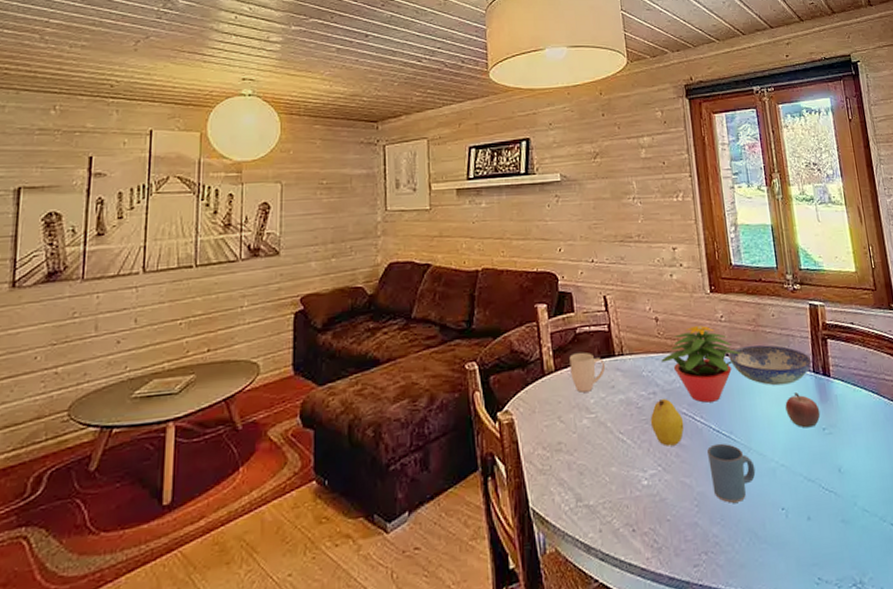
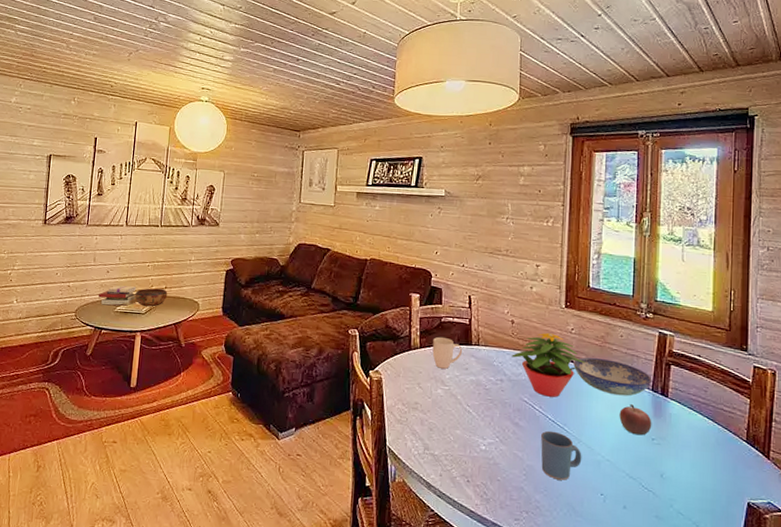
books: none [105,357,165,392] -> present [99,285,137,307]
decorative bowl: none [162,353,212,383] -> present [134,288,168,307]
fruit: present [650,399,684,447] -> none [494,386,524,425]

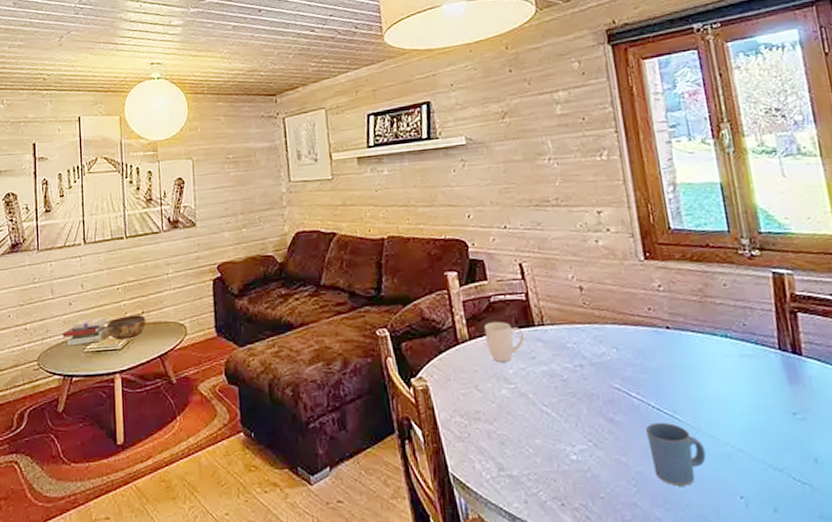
potted flower: present [512,332,586,397] -> none [588,294,686,378]
ceramic bowl: present [573,357,652,396] -> none [669,317,777,363]
fruit: present [619,404,652,436] -> none [742,371,790,411]

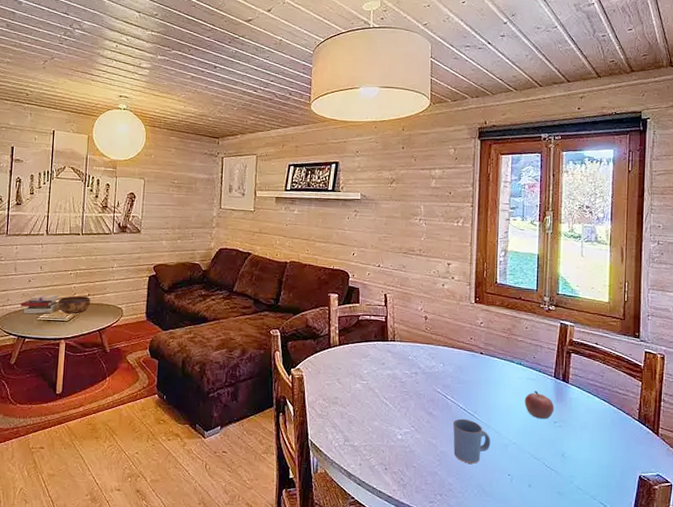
mug: present [484,321,525,362] -> none [351,334,380,364]
fruit: none [742,371,790,411] -> present [524,391,554,419]

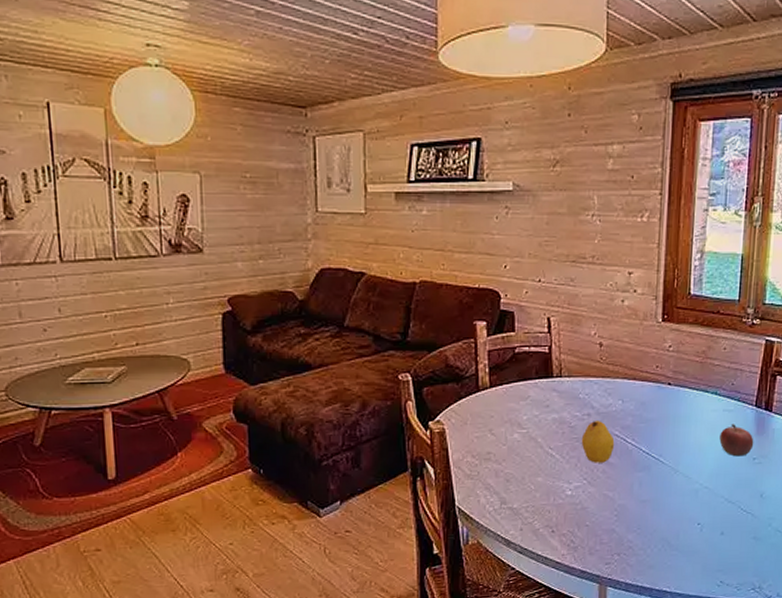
books: present [21,294,60,315] -> none [37,347,96,377]
decorative bowl: present [57,296,91,314] -> none [92,347,142,372]
fruit: none [410,379,437,414] -> present [581,421,615,463]
mug: present [453,418,491,464] -> none [633,464,679,516]

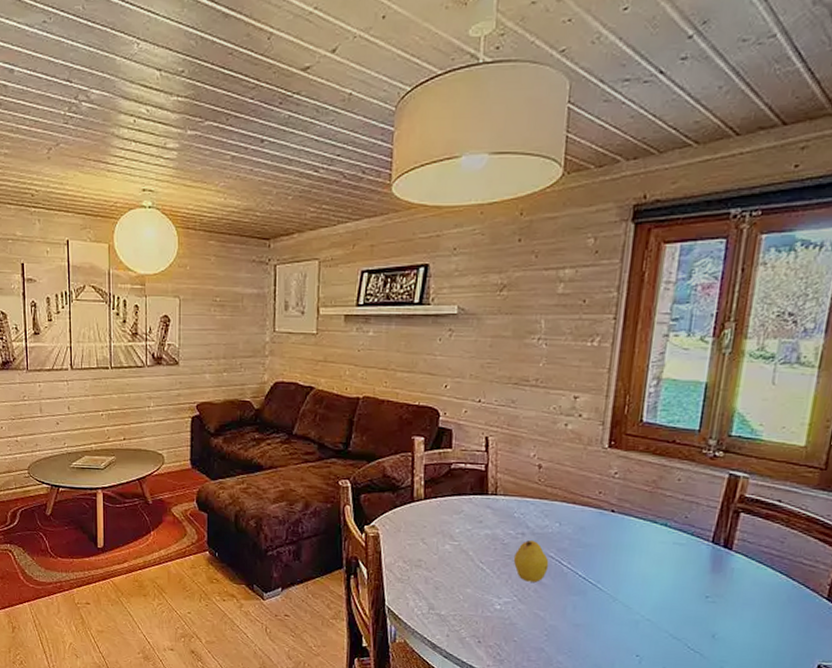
fruit: present [719,424,754,457] -> none [666,558,708,593]

